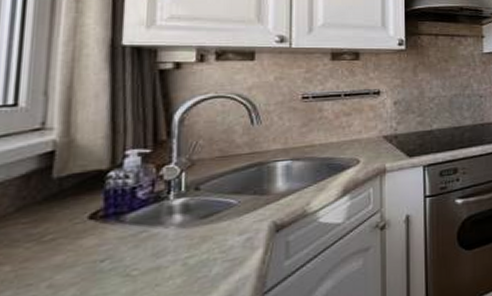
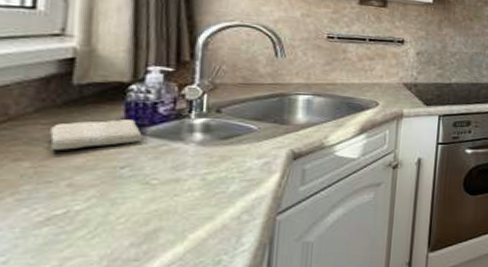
washcloth: none [31,208,122,250] -> present [50,119,142,150]

